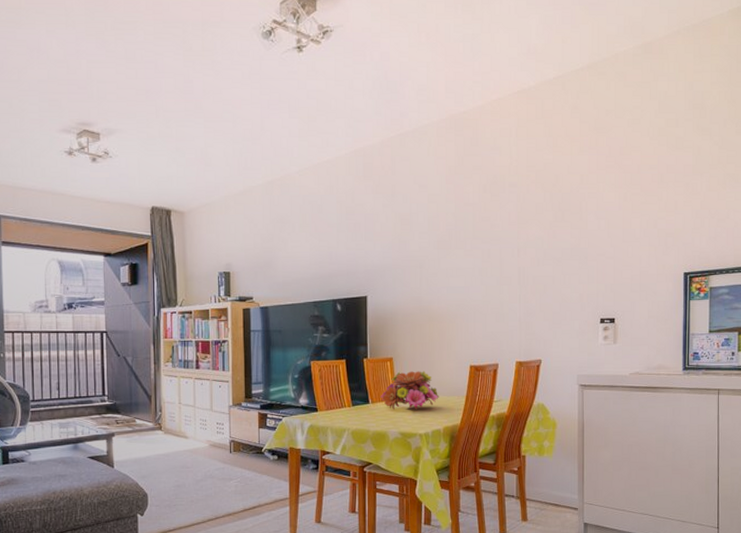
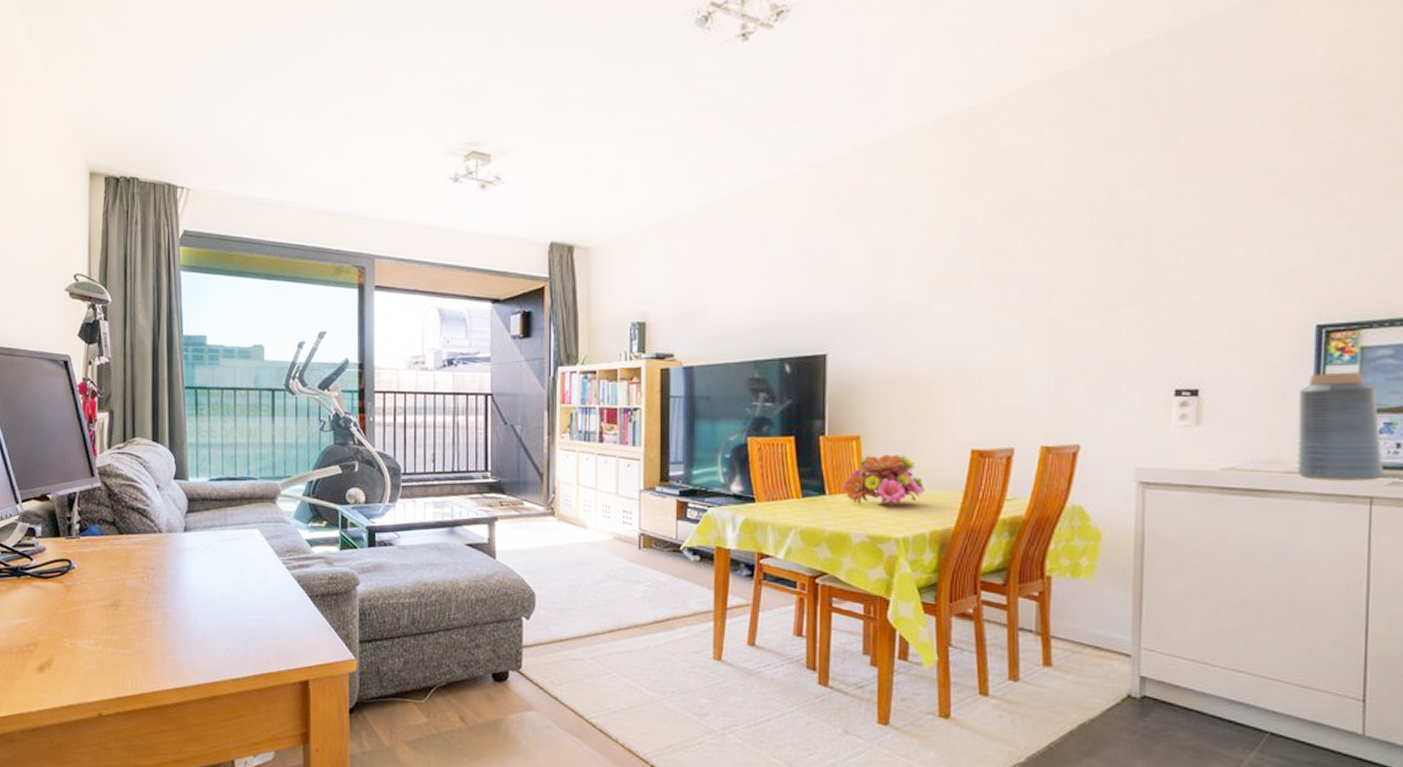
vase: none [674,304,726,379] -> present [1297,372,1385,481]

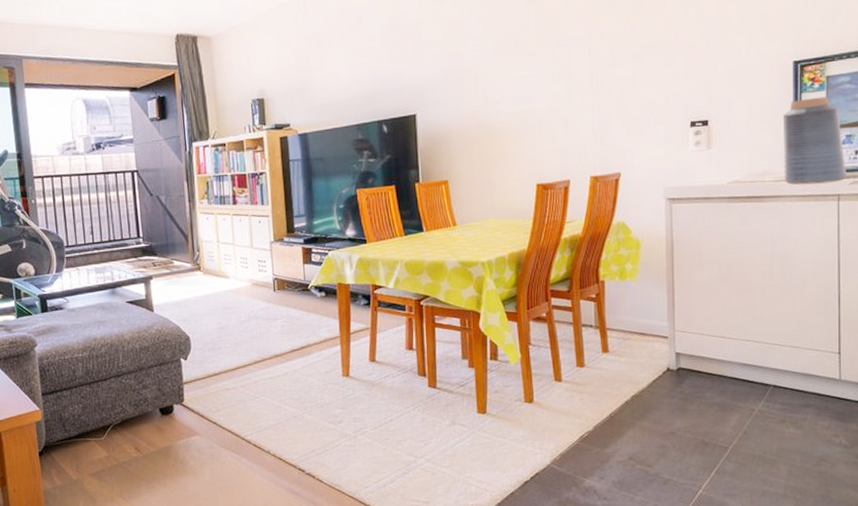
flower bouquet: present [841,454,925,506] -> none [435,193,502,238]

